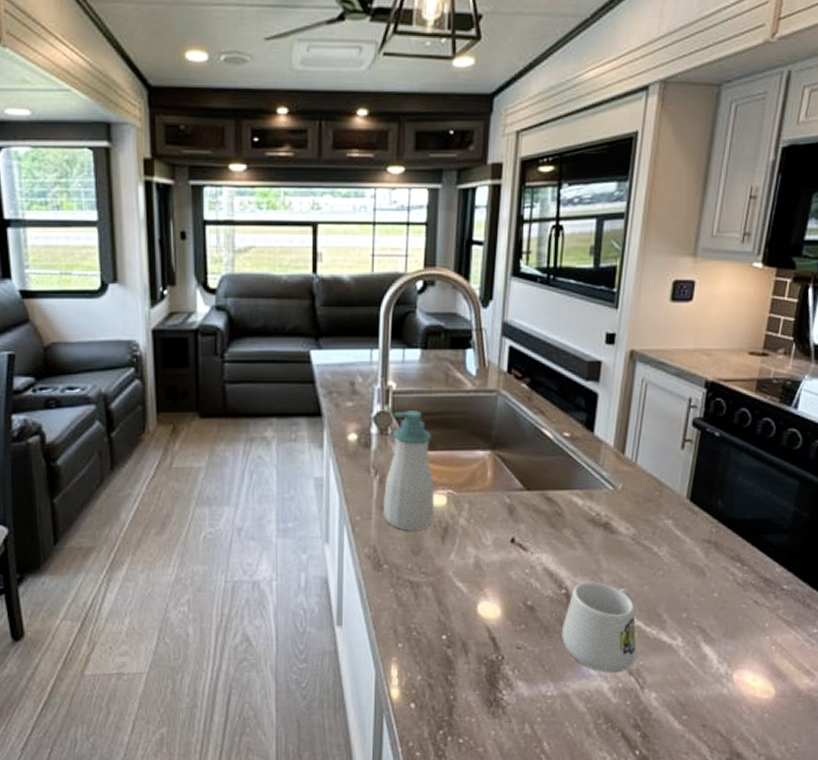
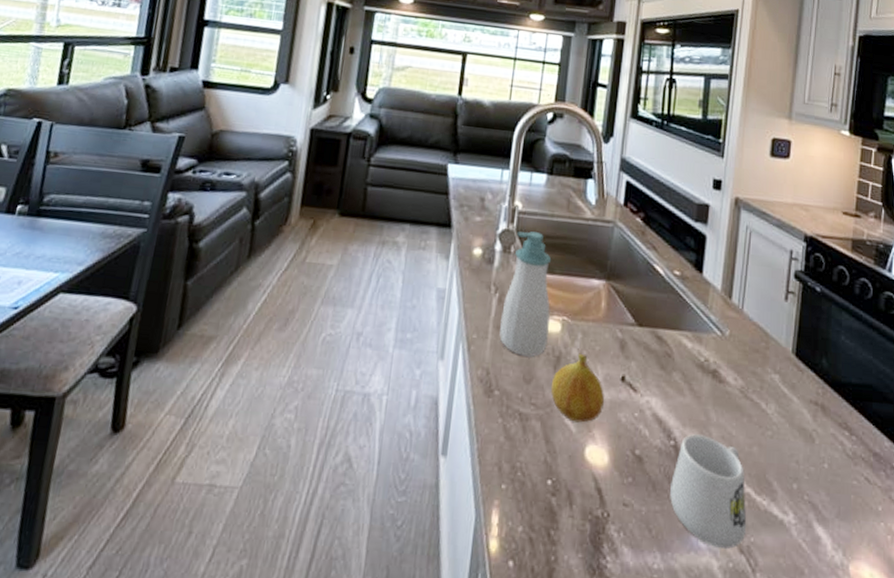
fruit: none [441,522,495,584] -> present [551,353,605,423]

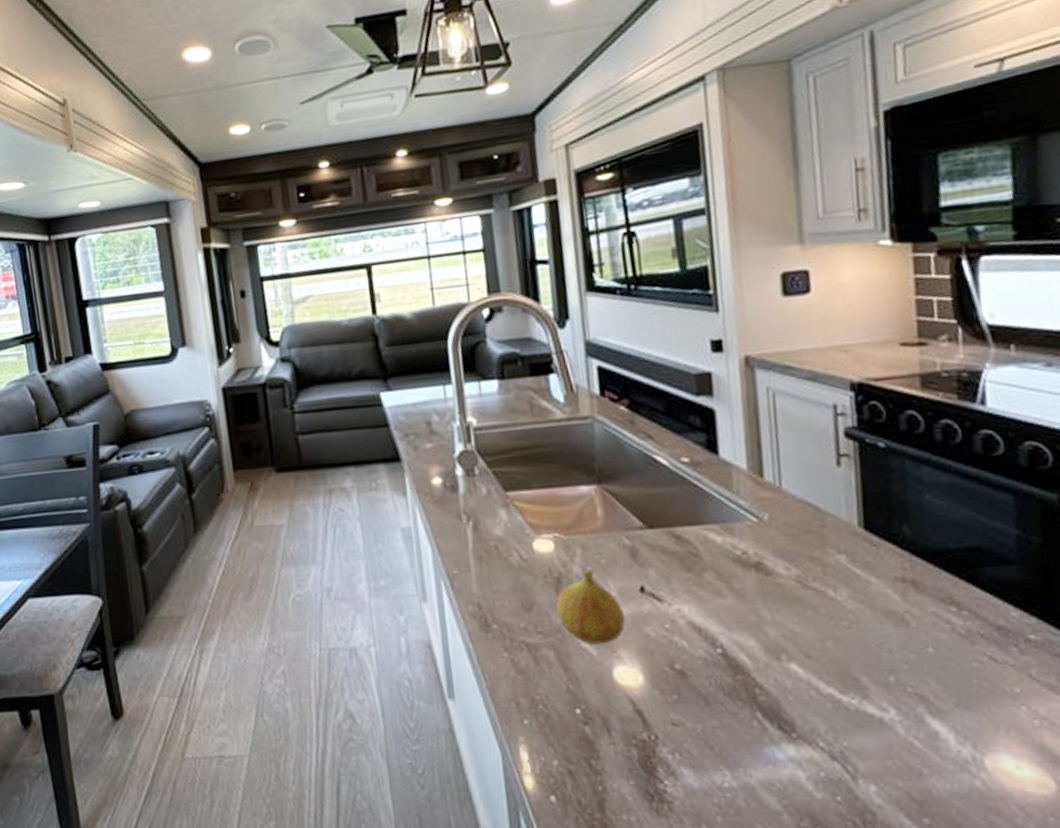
soap bottle: present [499,231,551,357] -> none [478,446,542,583]
mug: present [670,434,747,549] -> none [726,637,835,757]

